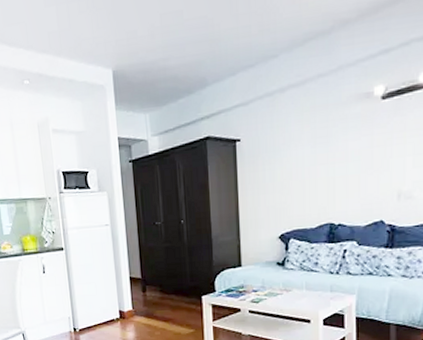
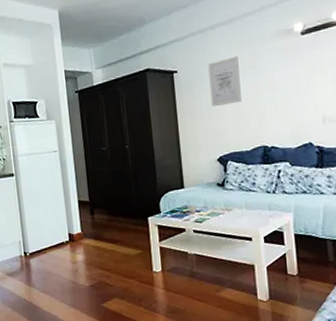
wall art: none [275,123,309,180] -> present [208,56,242,107]

